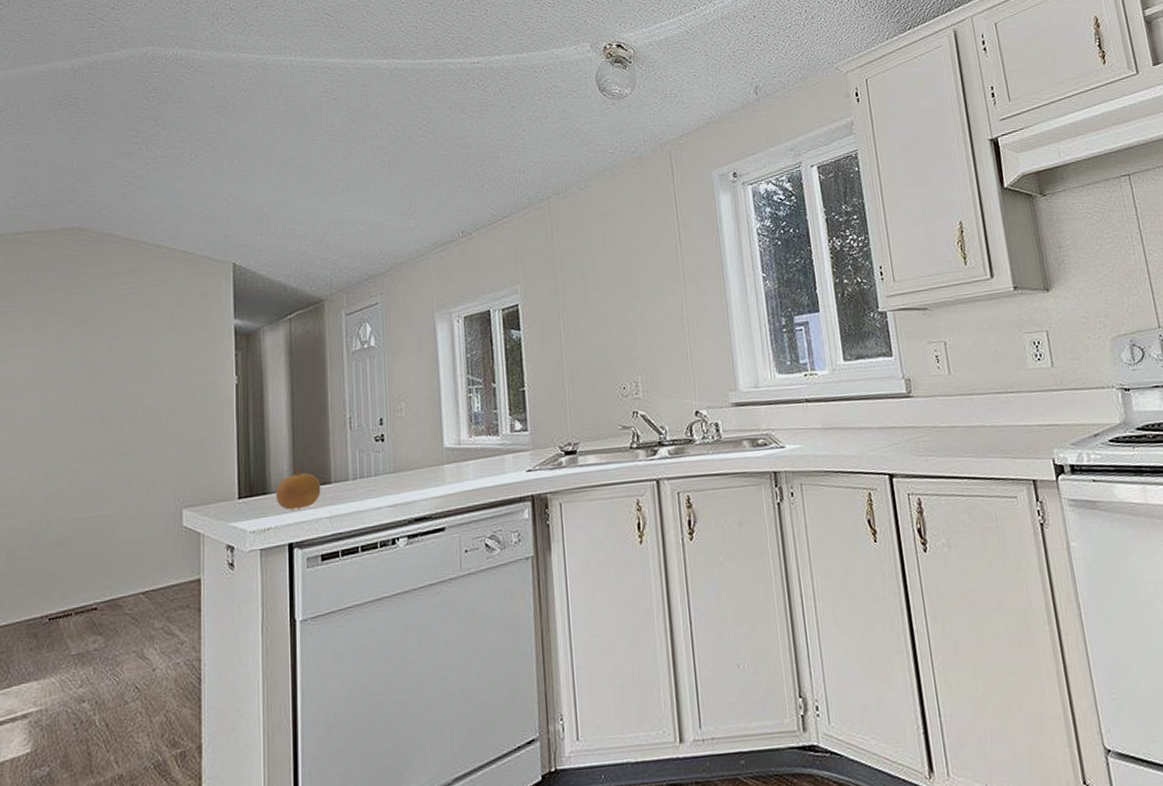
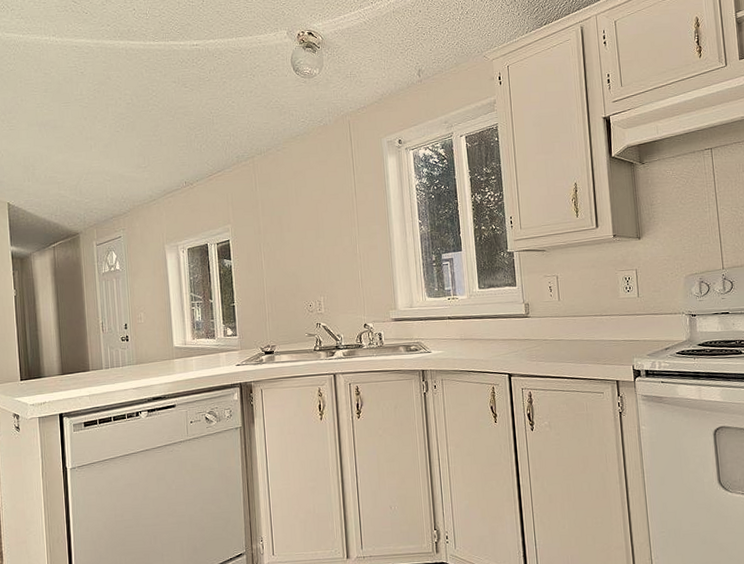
fruit: present [275,465,321,510] -> none [48,357,82,390]

